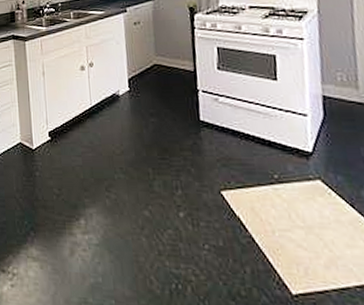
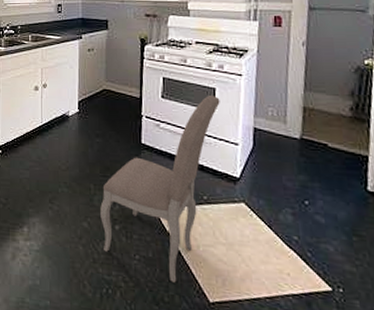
dining chair: none [161,62,283,274] -> present [100,94,220,283]

